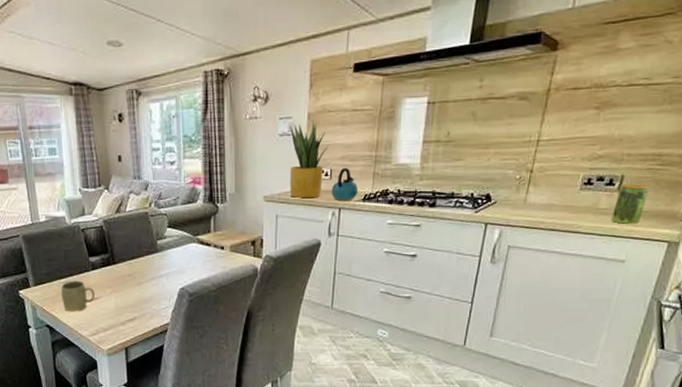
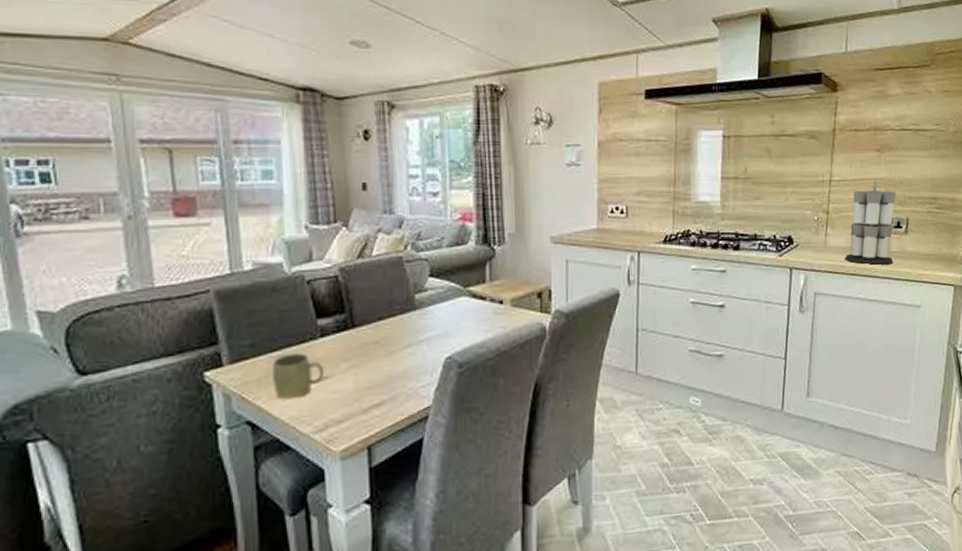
planter: present [289,120,330,199] -> none [578,149,624,240]
kettle: present [331,168,359,201] -> none [628,205,658,244]
spice rack: none [545,139,614,221] -> present [845,181,897,265]
jar: present [611,184,649,224] -> none [903,227,931,268]

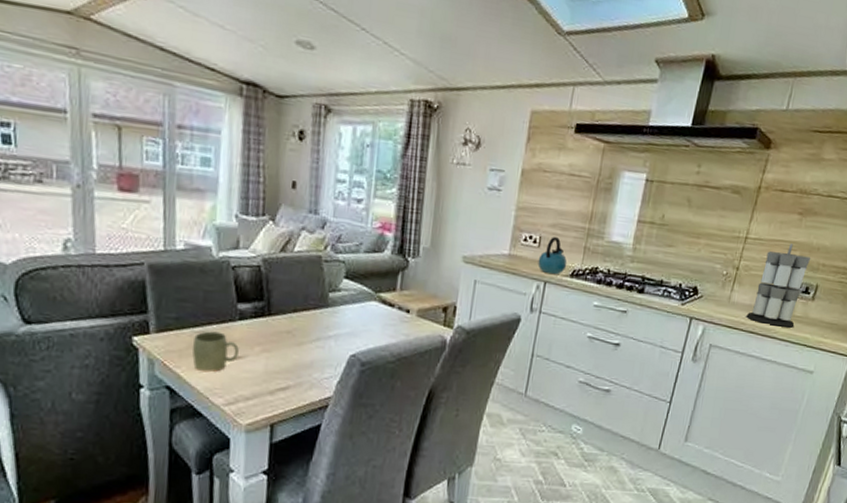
kettle: none [628,205,658,244] -> present [537,237,567,275]

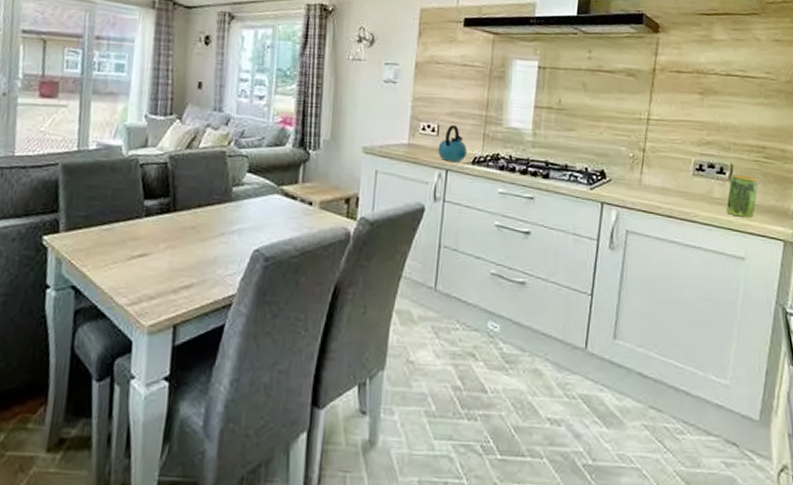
mug: present [191,331,239,373] -> none [98,228,144,271]
spice rack: present [746,244,811,328] -> none [661,123,720,211]
jar: none [804,294,839,336] -> present [726,174,758,218]

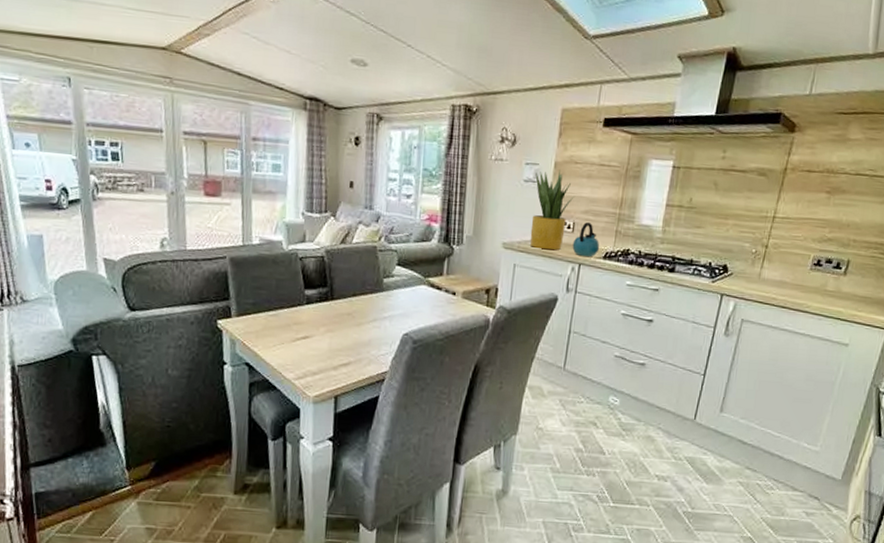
planter: none [392,70,438,156] -> present [530,169,575,251]
jar: present [726,174,758,218] -> none [837,269,872,309]

